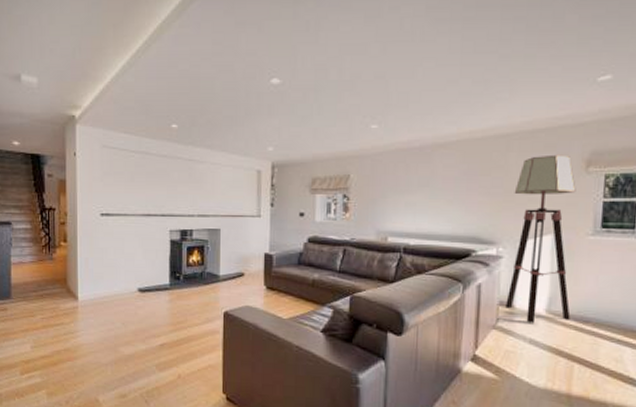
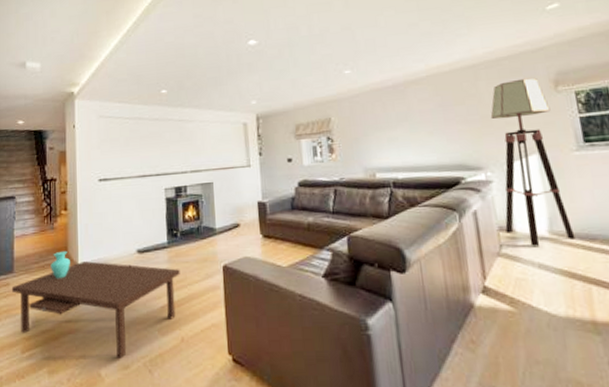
coffee table: none [9,282,181,388] -> present [11,250,180,359]

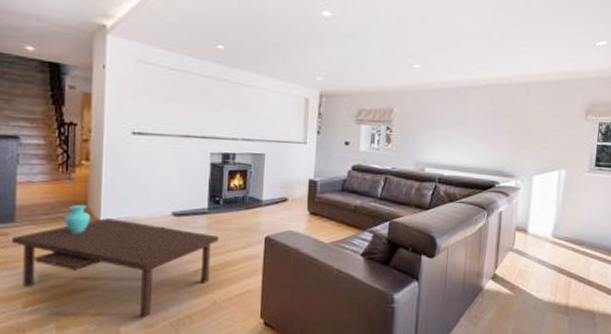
floor lamp: present [490,78,576,246] -> none [521,103,578,245]

